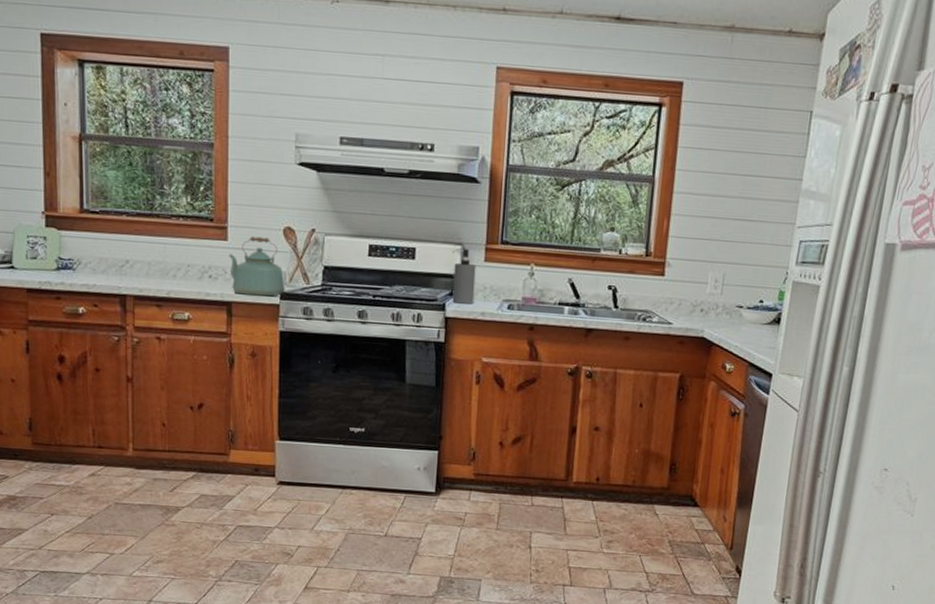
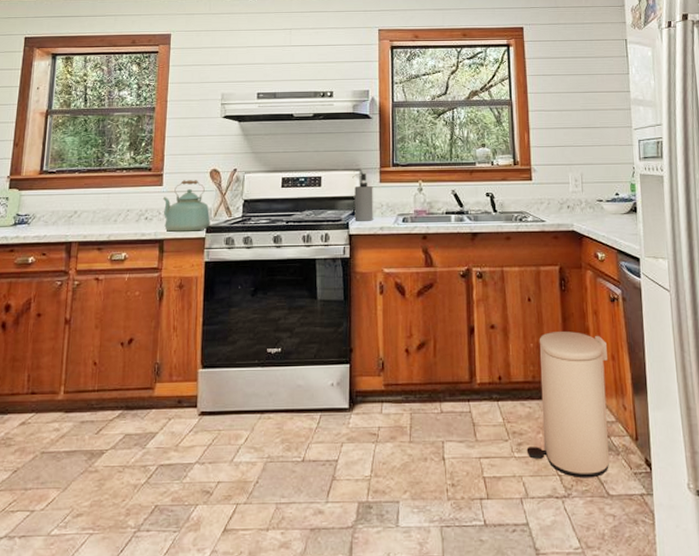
pedal bin: none [616,440,718,577] -> present [526,331,610,477]

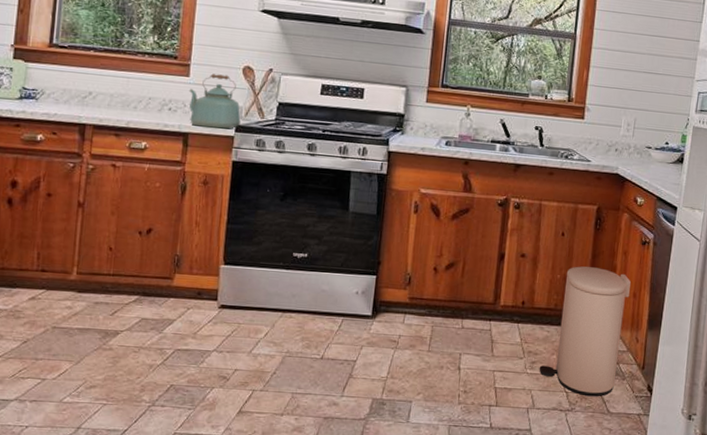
soap dispenser: present [352,173,373,222] -> none [395,90,419,141]

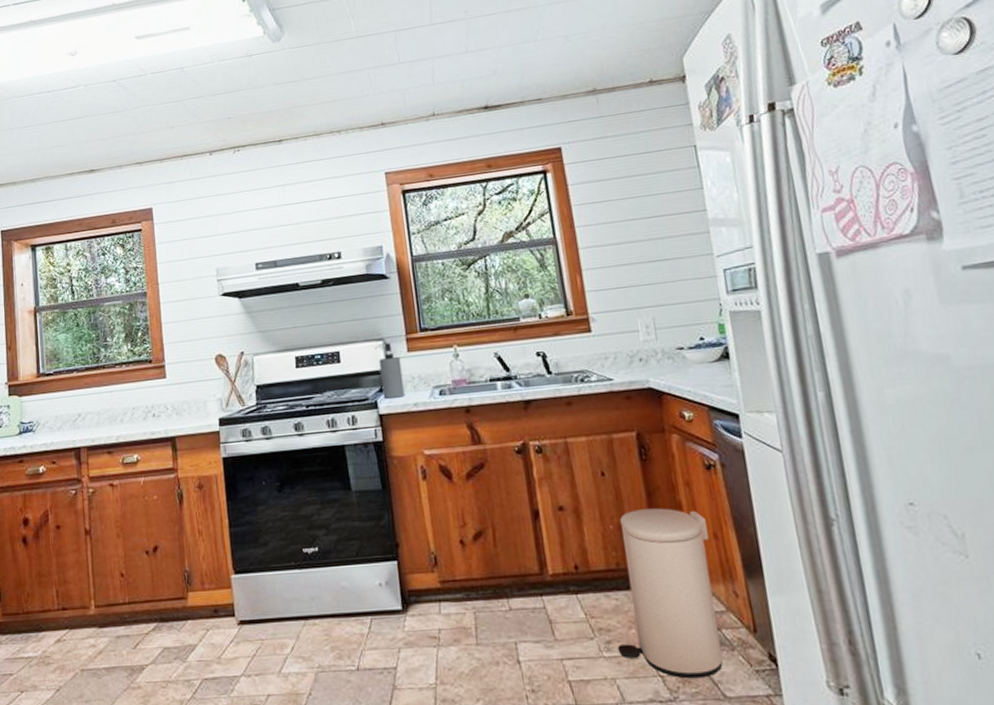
kettle: present [189,73,241,130] -> none [168,368,223,429]
soap dispenser: none [395,90,419,141] -> present [375,343,405,400]

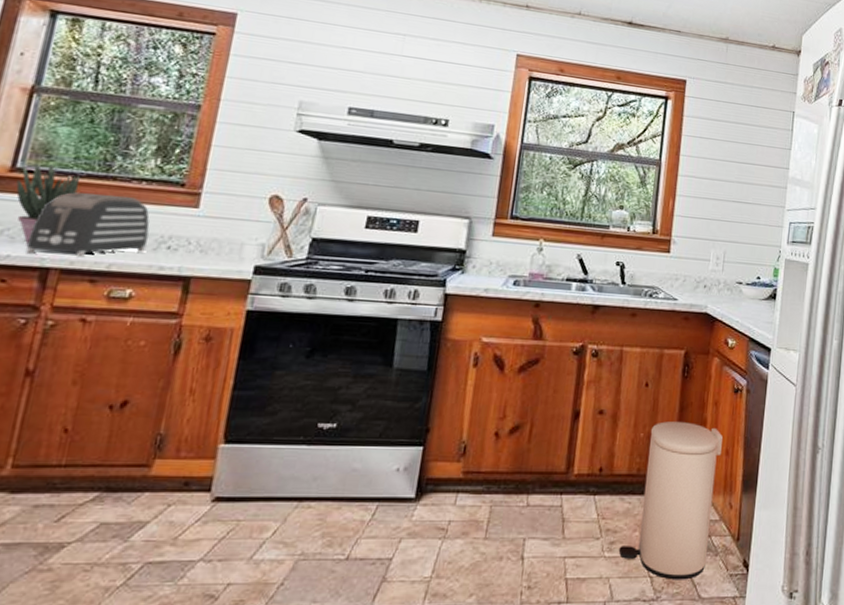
potted plant: none [43,364,83,432] -> present [16,163,80,245]
toaster: none [61,380,138,440] -> present [26,192,150,259]
soap dispenser: present [375,343,405,400] -> none [454,223,483,281]

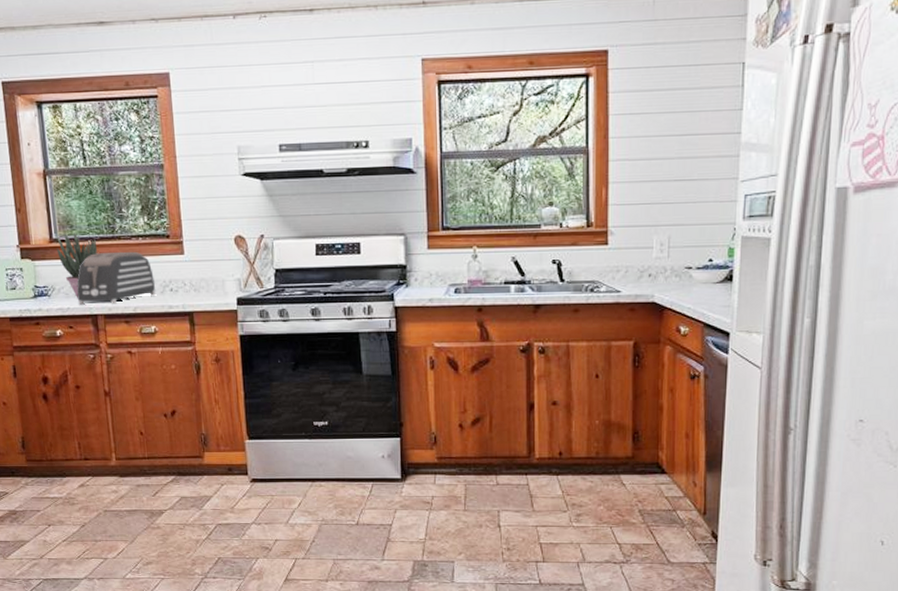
pedal bin: present [618,421,723,579] -> none [586,409,681,546]

